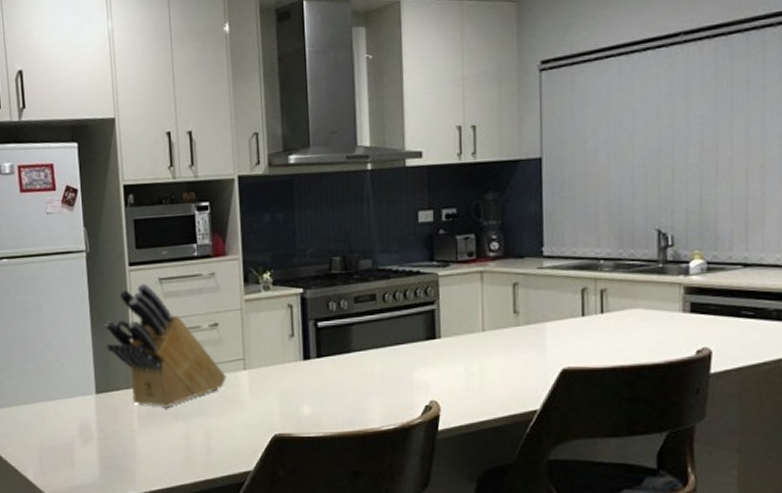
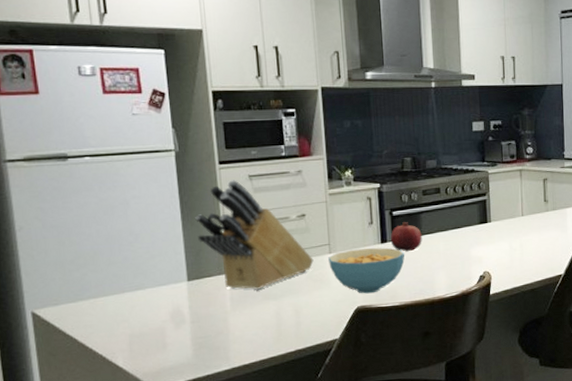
cereal bowl: none [243,365,331,420] -> present [328,247,405,294]
fruit: none [314,335,353,372] -> present [390,222,422,252]

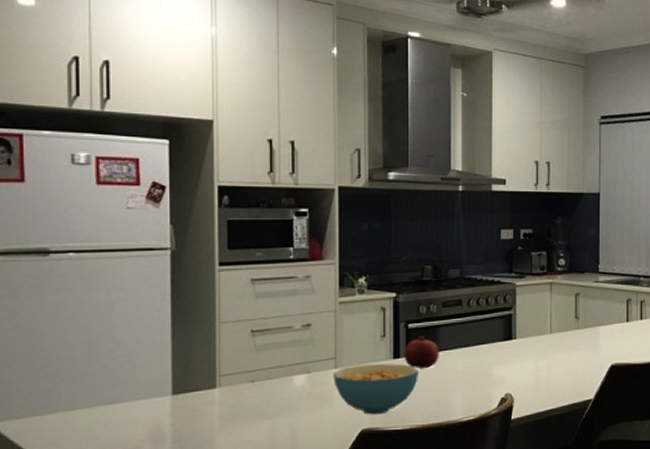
knife block: present [195,180,314,290] -> none [187,283,317,407]

